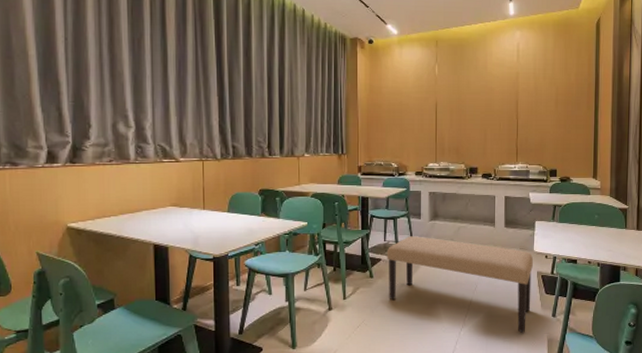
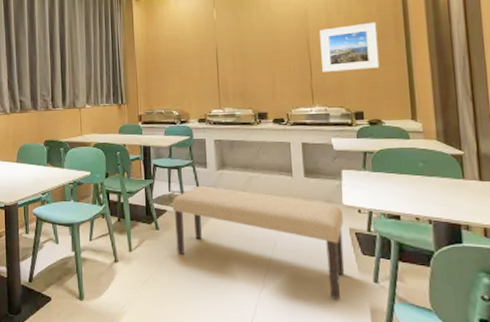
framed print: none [527,89,574,132] -> present [320,22,380,72]

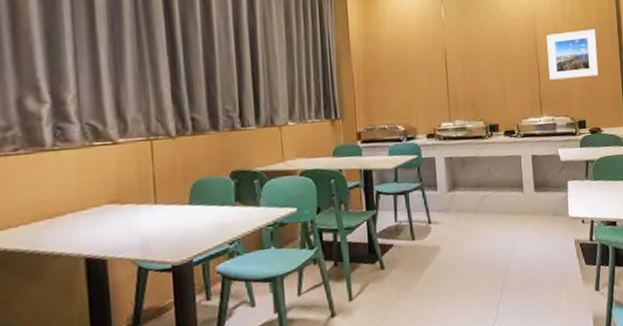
bench: present [172,186,345,299] -> none [399,212,572,314]

